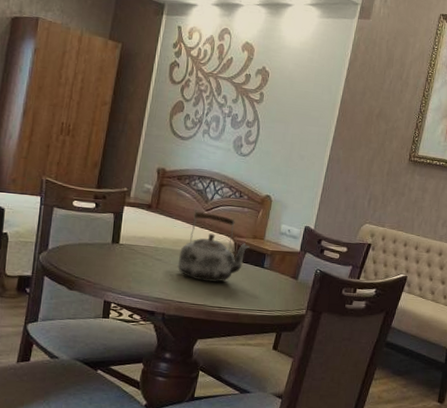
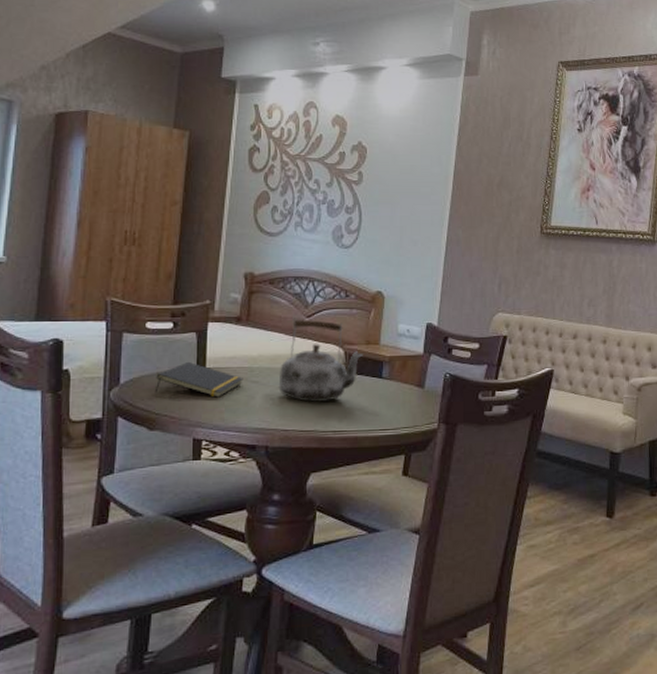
notepad: none [76,236,149,269] -> present [154,361,243,398]

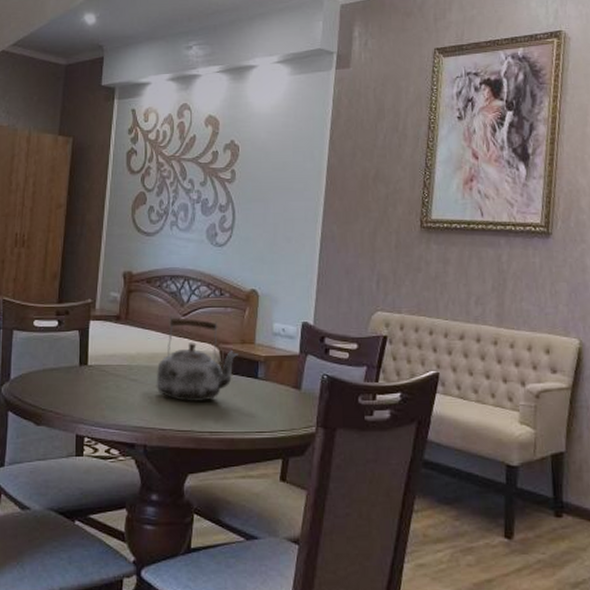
notepad: present [154,361,243,398] -> none [41,358,123,395]

